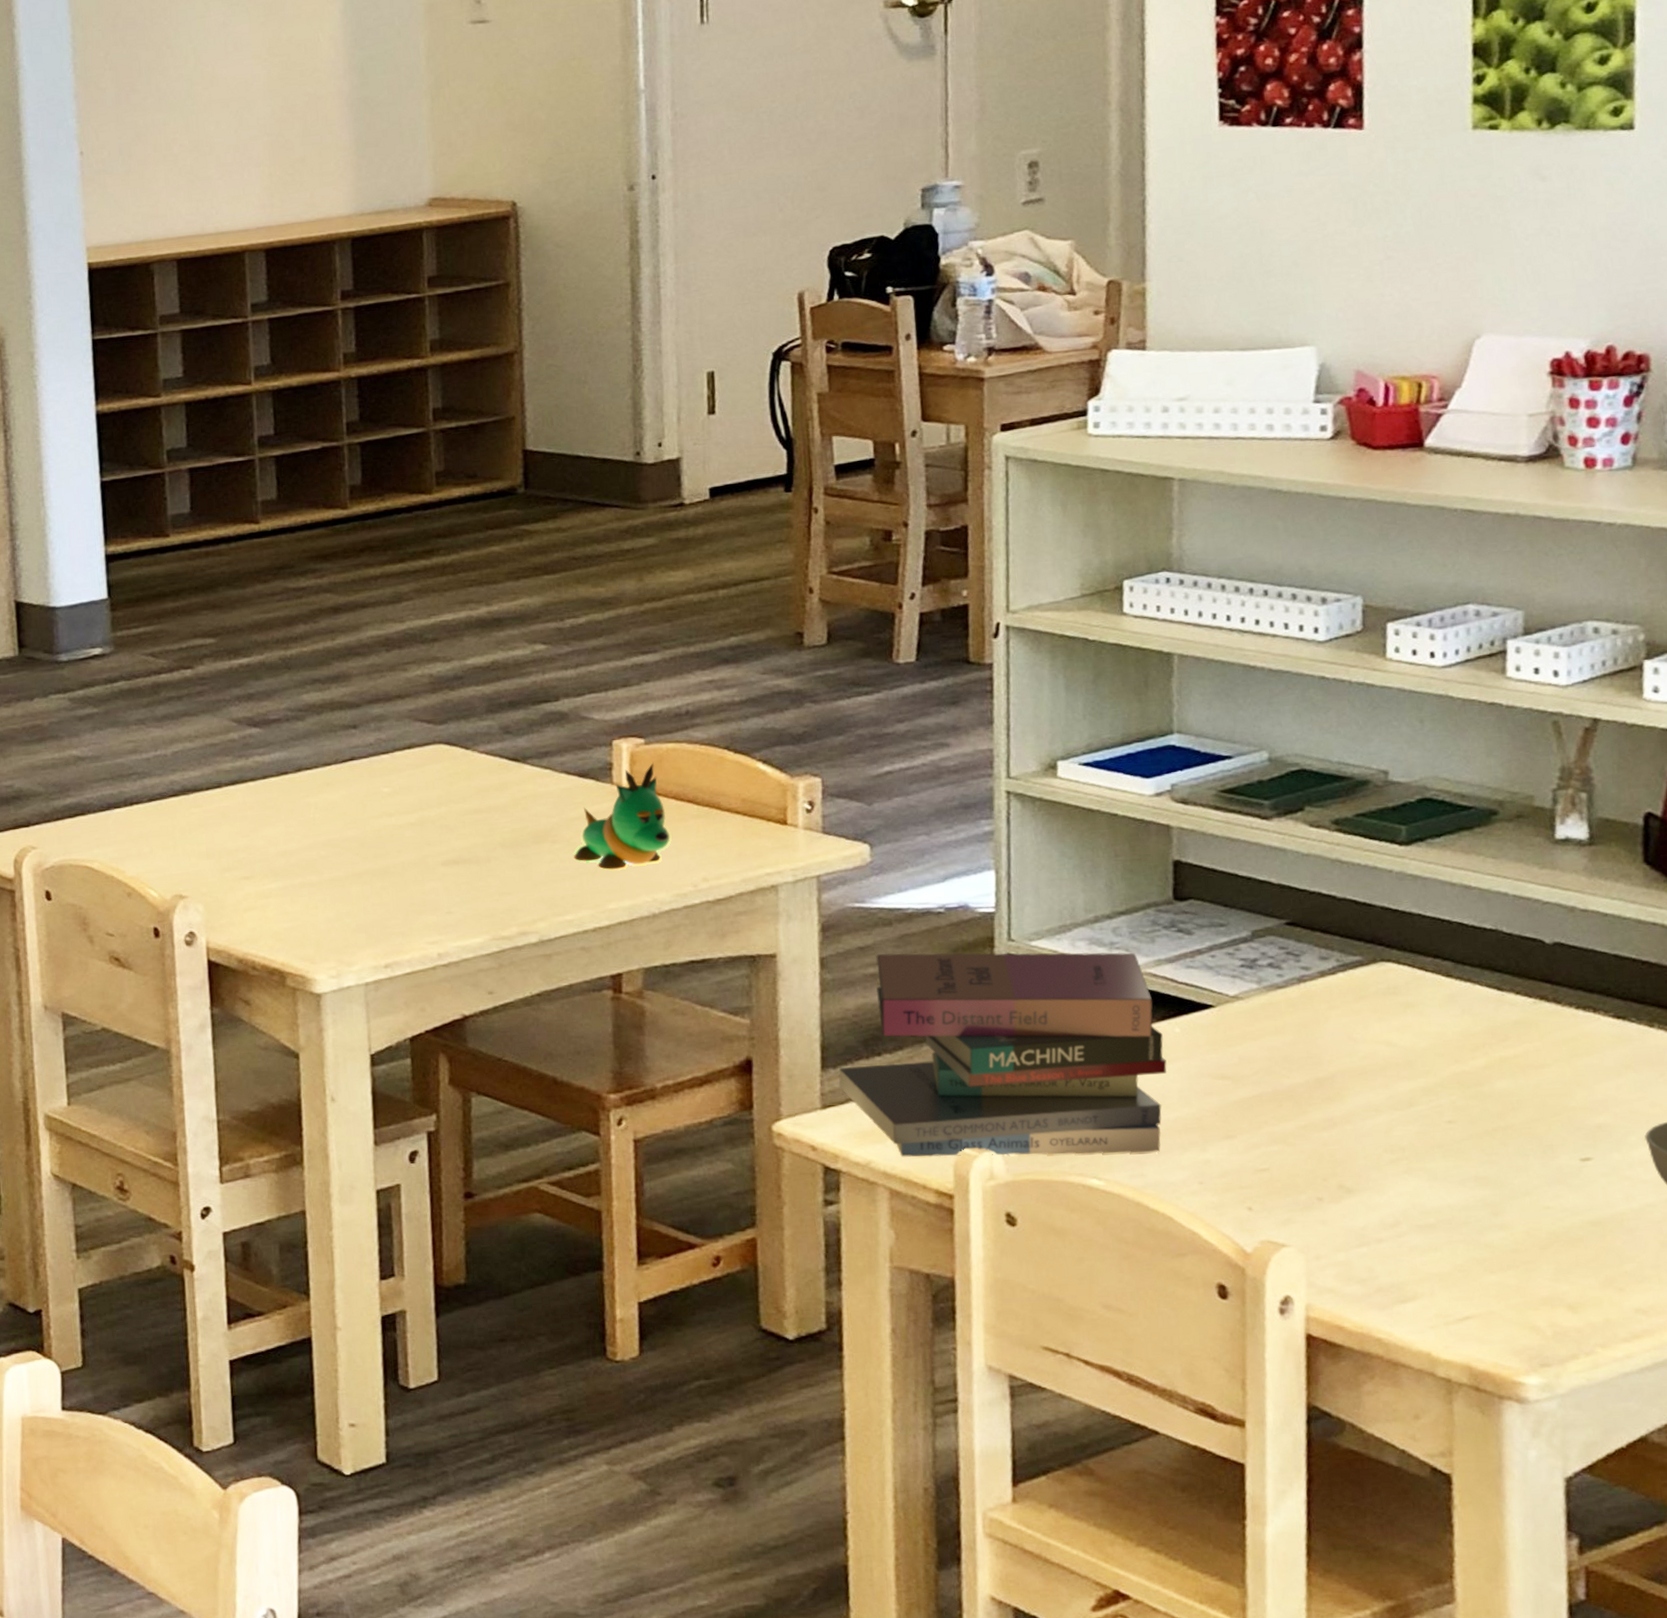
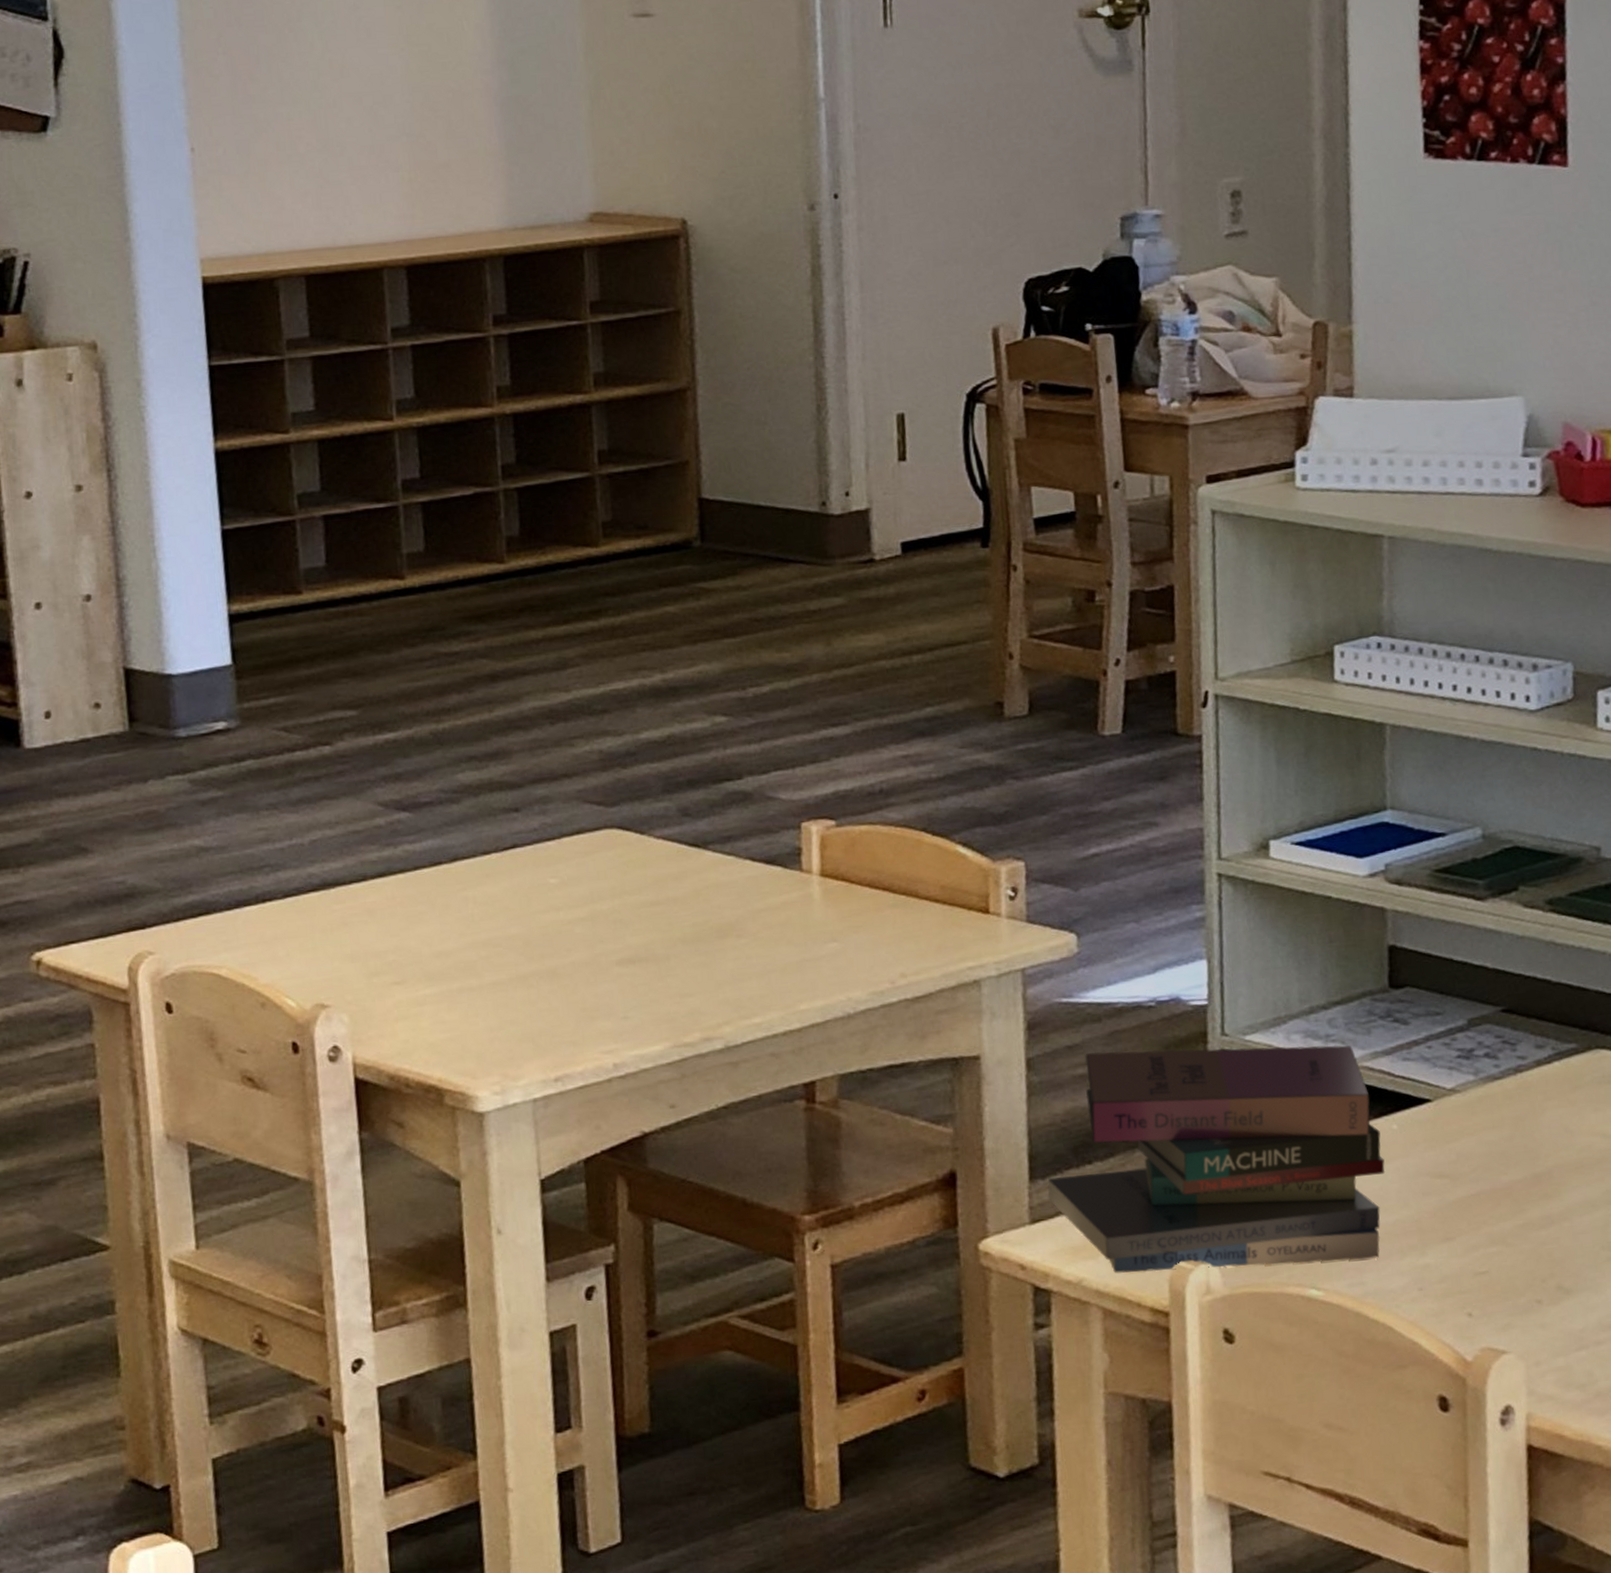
toy animal: present [574,763,670,870] -> none [761,847,865,967]

